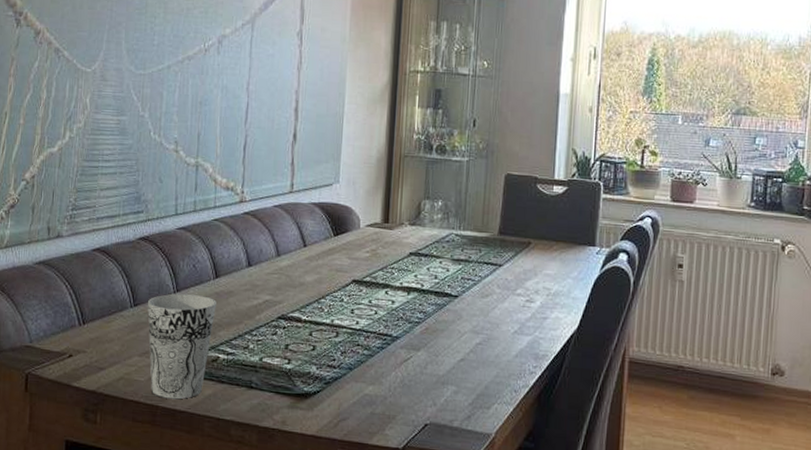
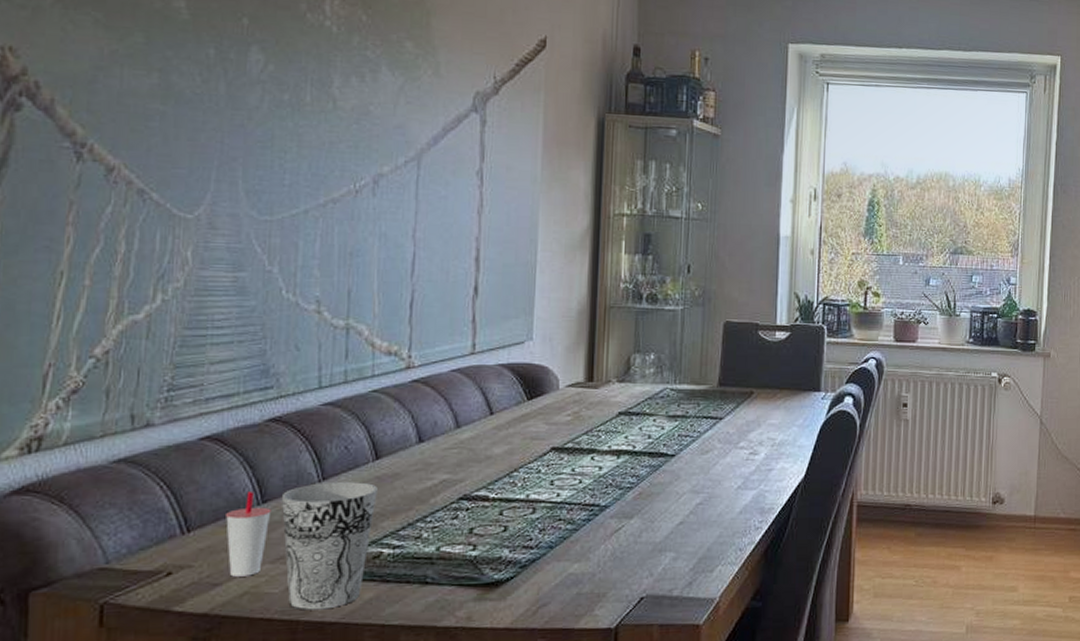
cup: none [108,296,140,365] -> present [224,492,272,577]

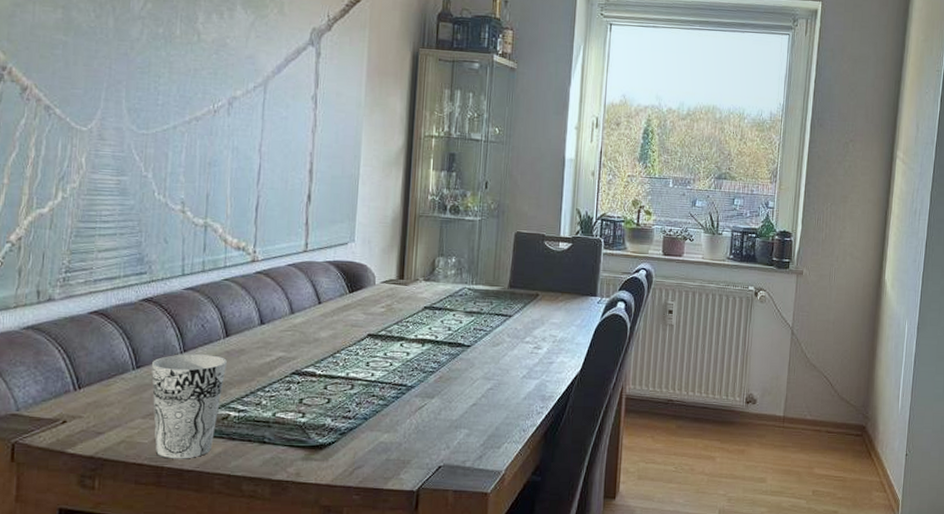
cup: present [224,492,272,577] -> none [107,358,144,428]

